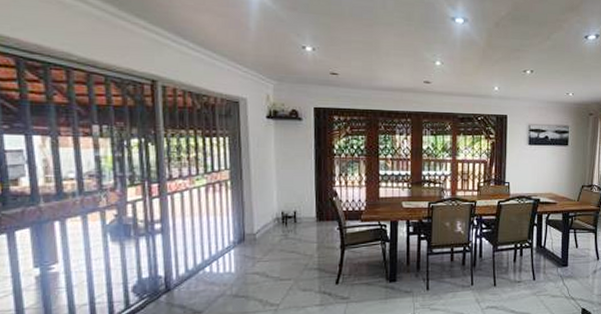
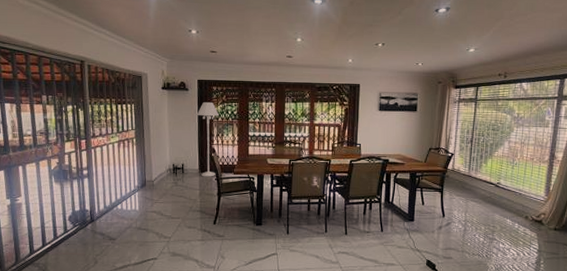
floor lamp: none [313,135,341,226] -> present [196,102,219,177]

